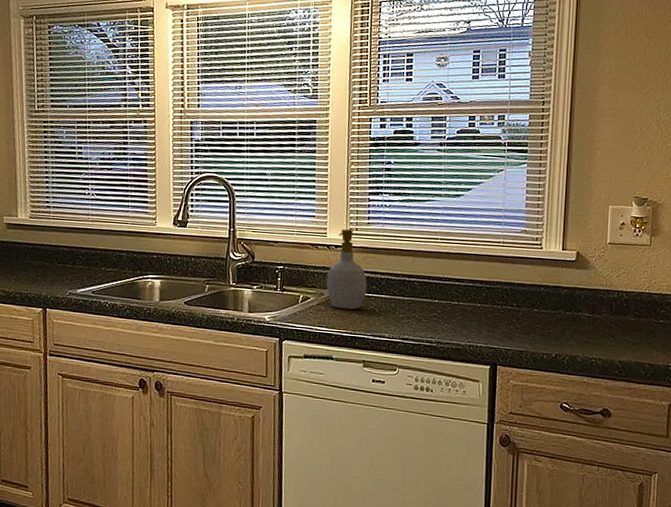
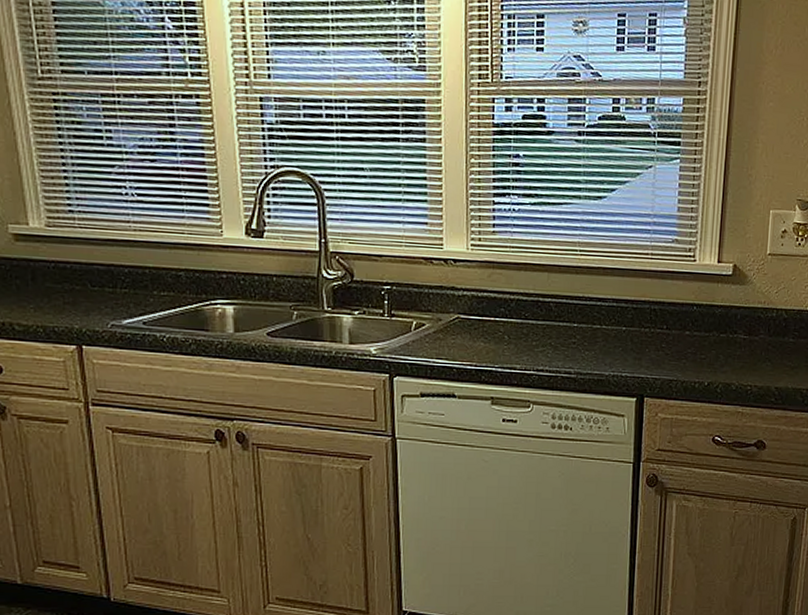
soap bottle: present [326,229,367,310] -> none [444,239,494,337]

